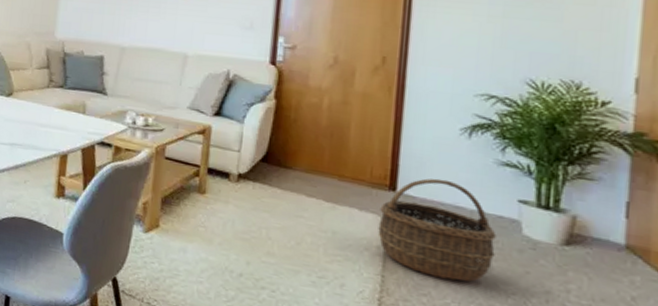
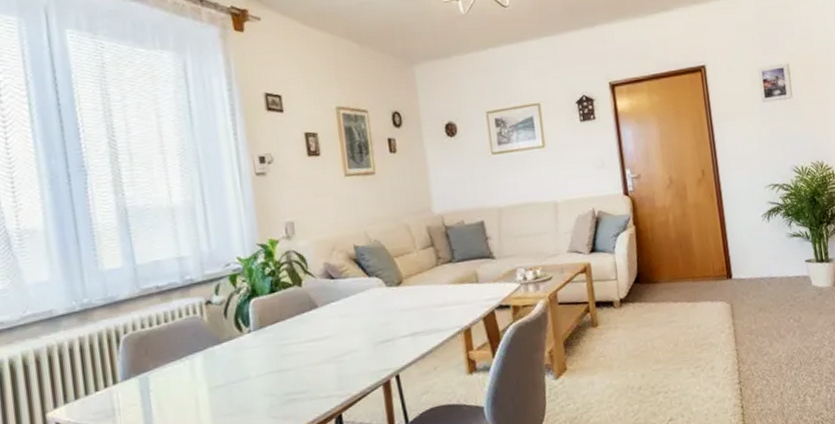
wicker basket: present [377,178,497,282] -> none [724,258,800,338]

